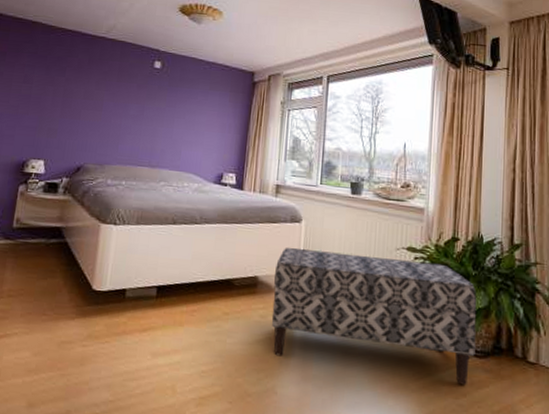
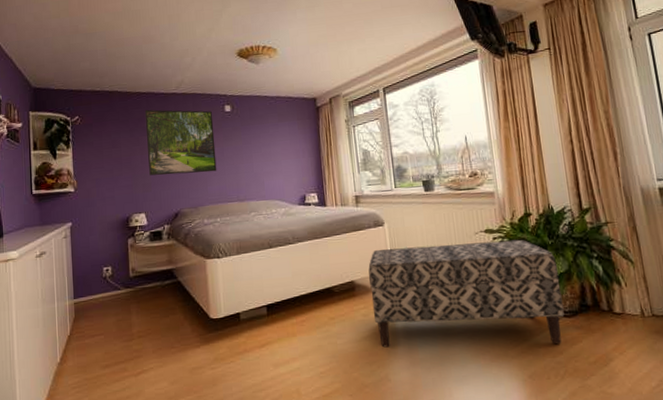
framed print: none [58,48,141,130] -> present [144,109,217,176]

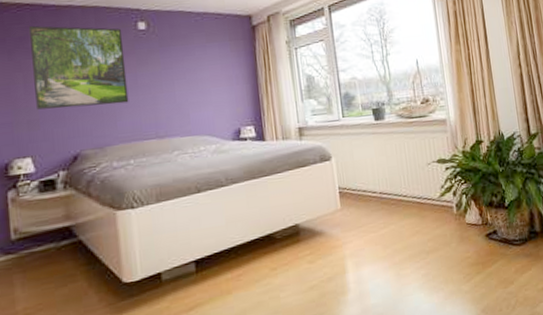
bench: present [368,239,565,348] -> none [314,168,515,297]

